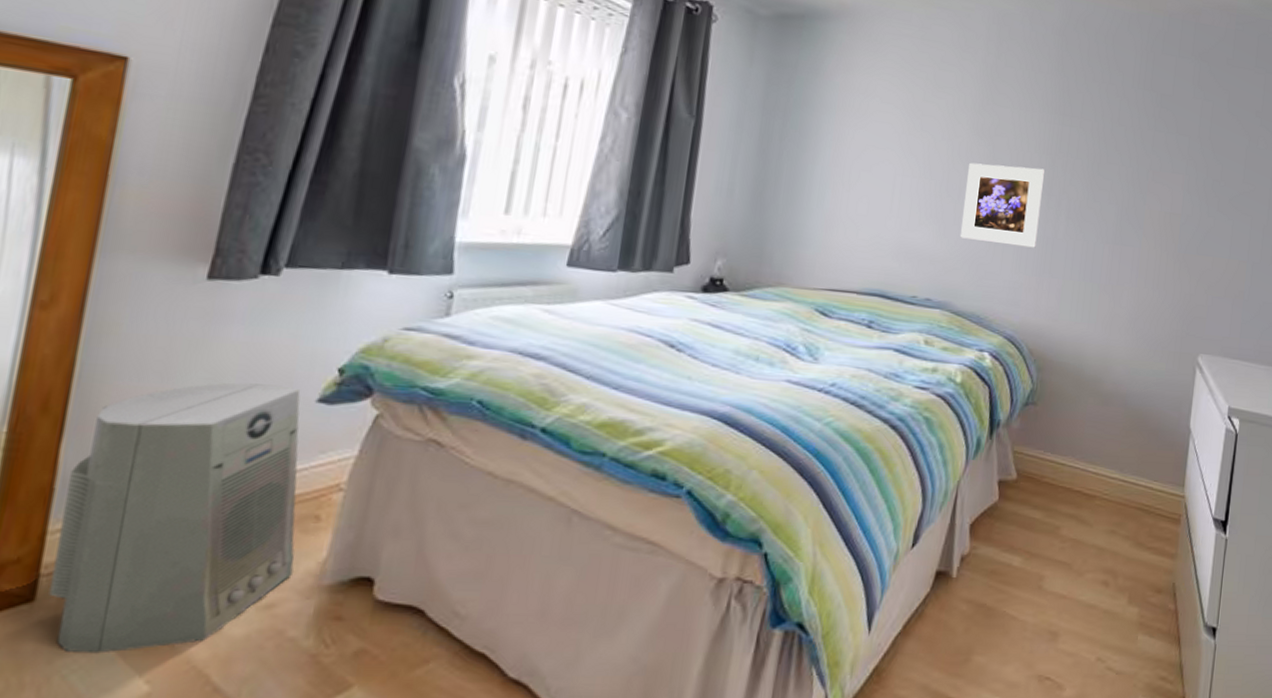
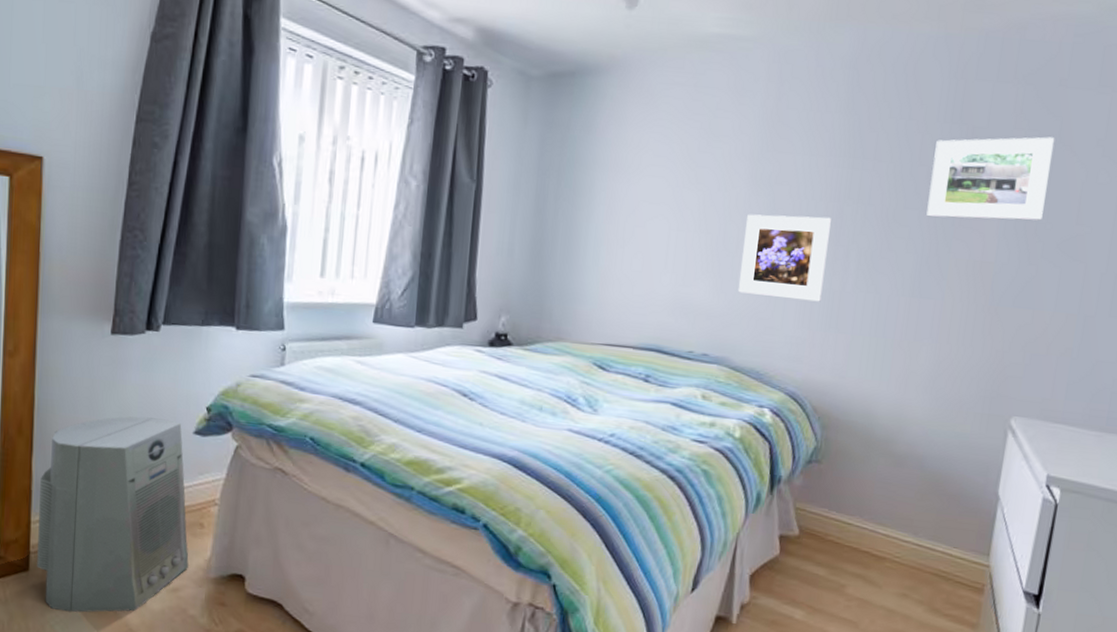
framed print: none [1125,103,1225,179] -> present [926,136,1055,221]

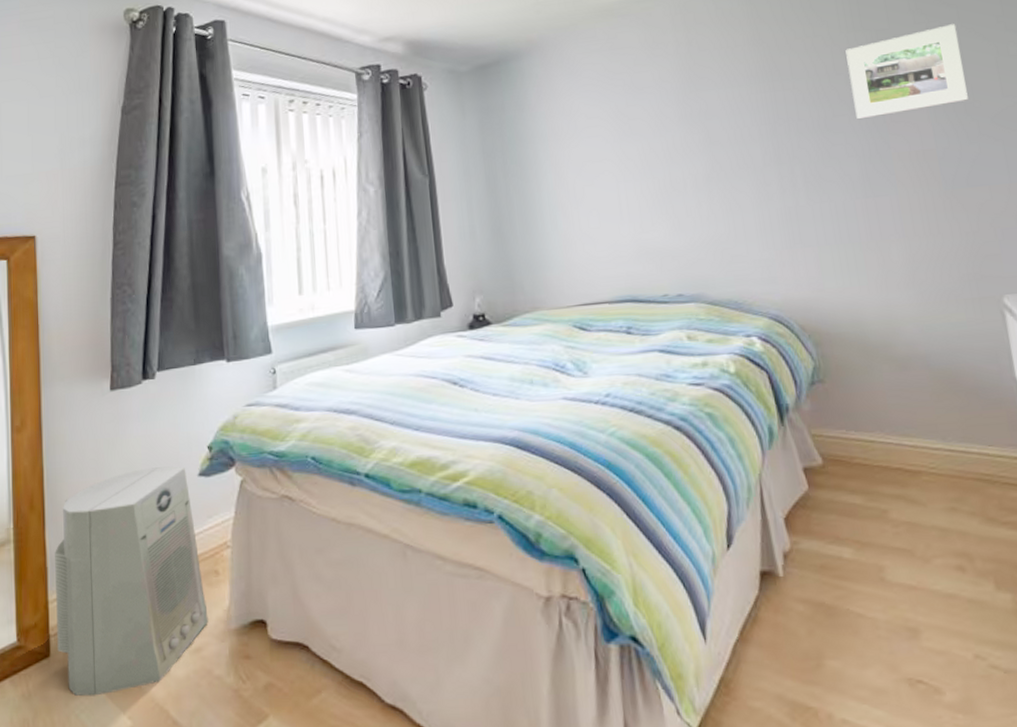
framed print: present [737,214,831,302] -> none [687,139,779,228]

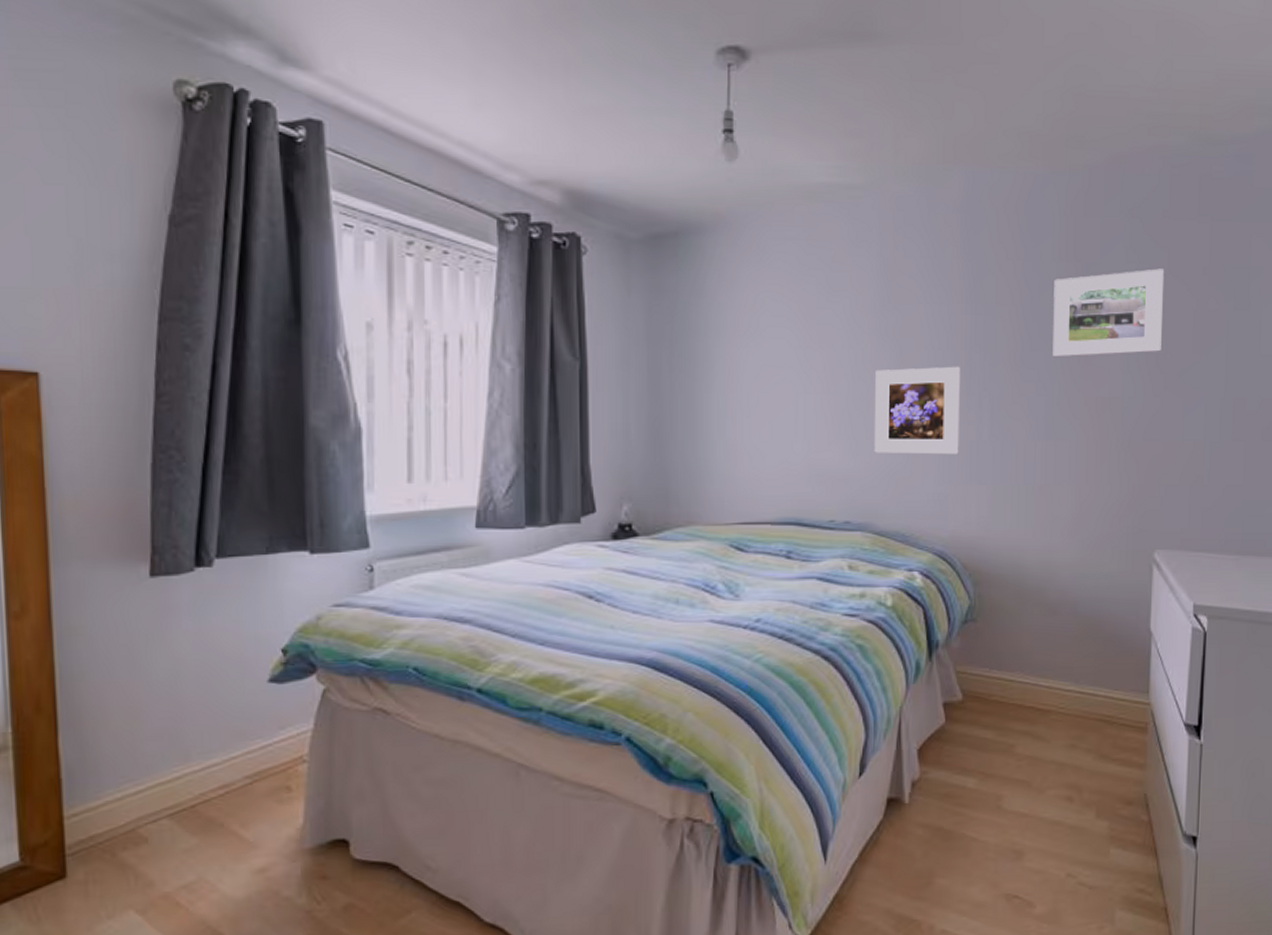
air purifier: present [55,466,208,697] -> none [72,670,276,920]
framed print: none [687,139,779,228] -> present [873,366,960,455]

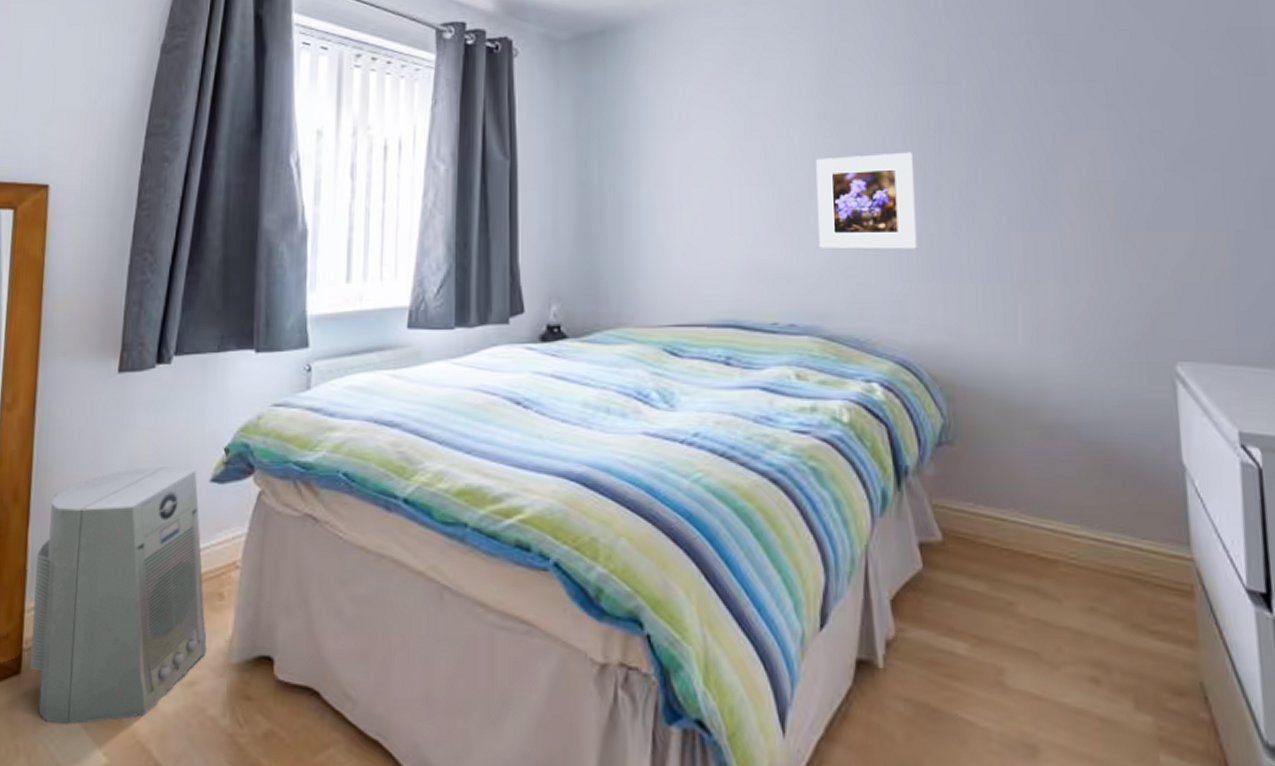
air purifier: none [72,670,276,920] -> present [30,467,207,725]
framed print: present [1052,268,1165,357] -> none [1015,35,1157,139]

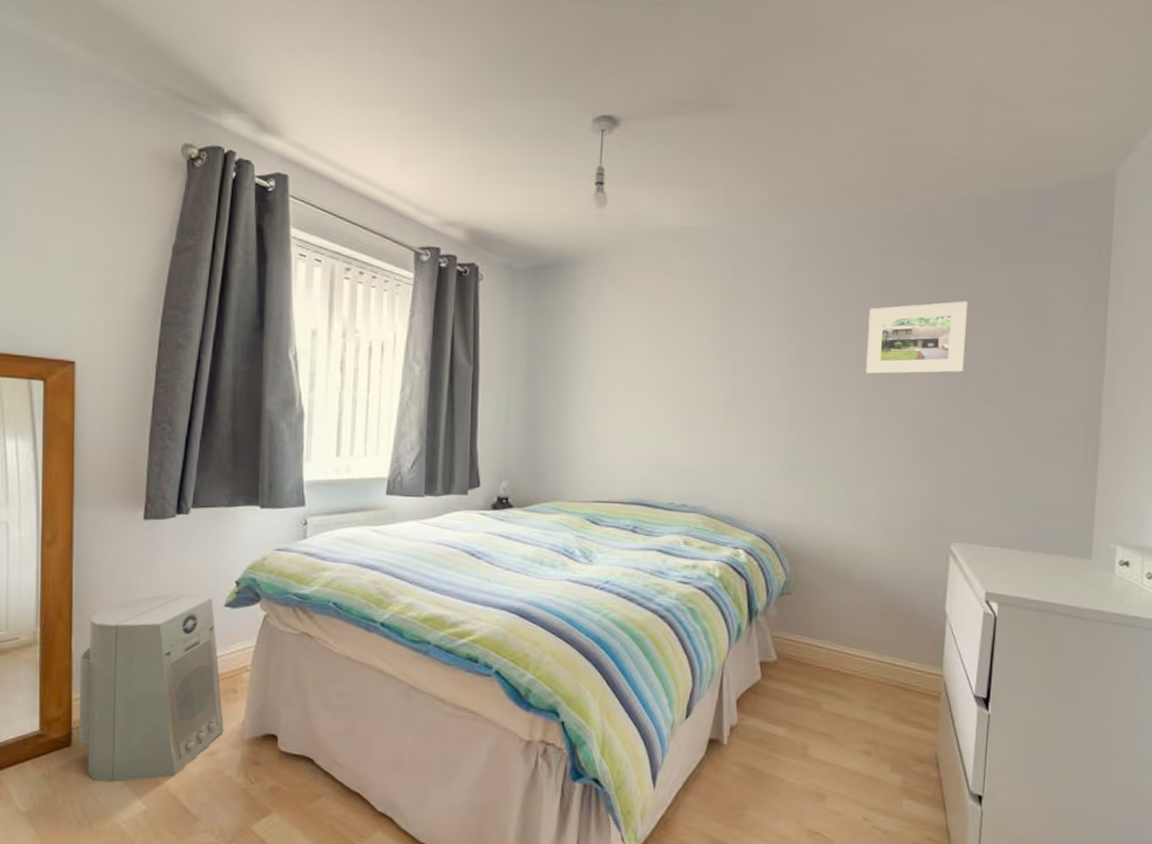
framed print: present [816,152,917,250] -> none [709,379,785,453]
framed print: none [1015,35,1157,139] -> present [866,301,968,374]

